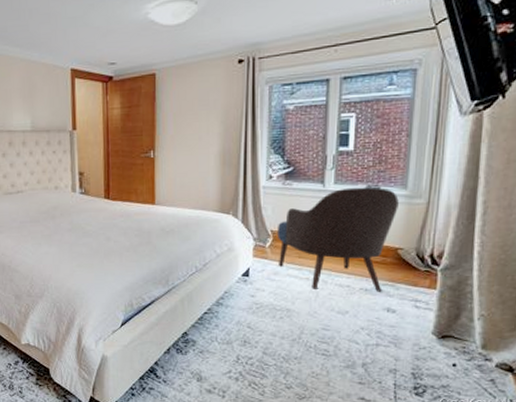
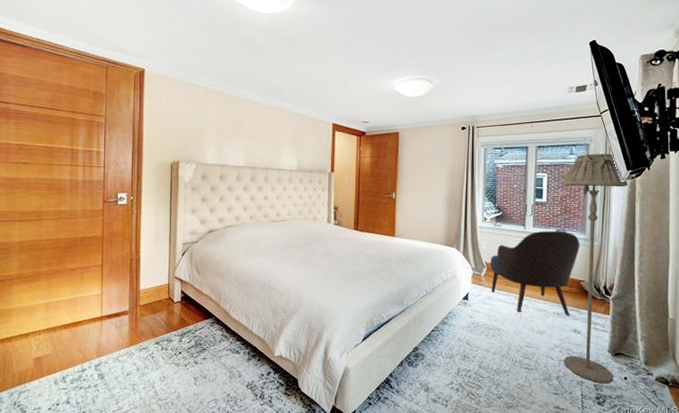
floor lamp: none [372,80,472,372] -> present [563,153,629,384]

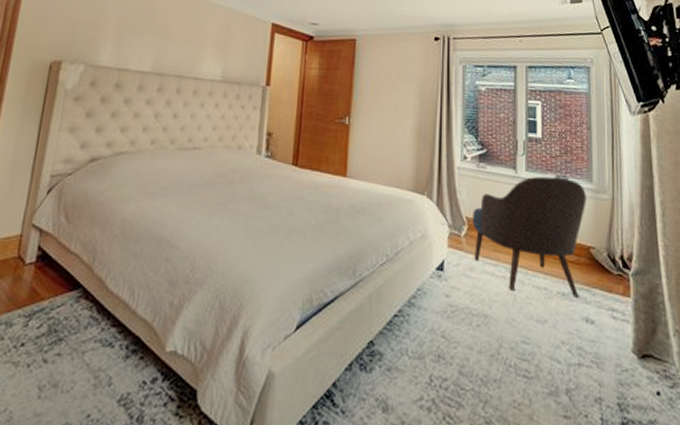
floor lamp: present [563,153,629,384] -> none [561,79,643,402]

